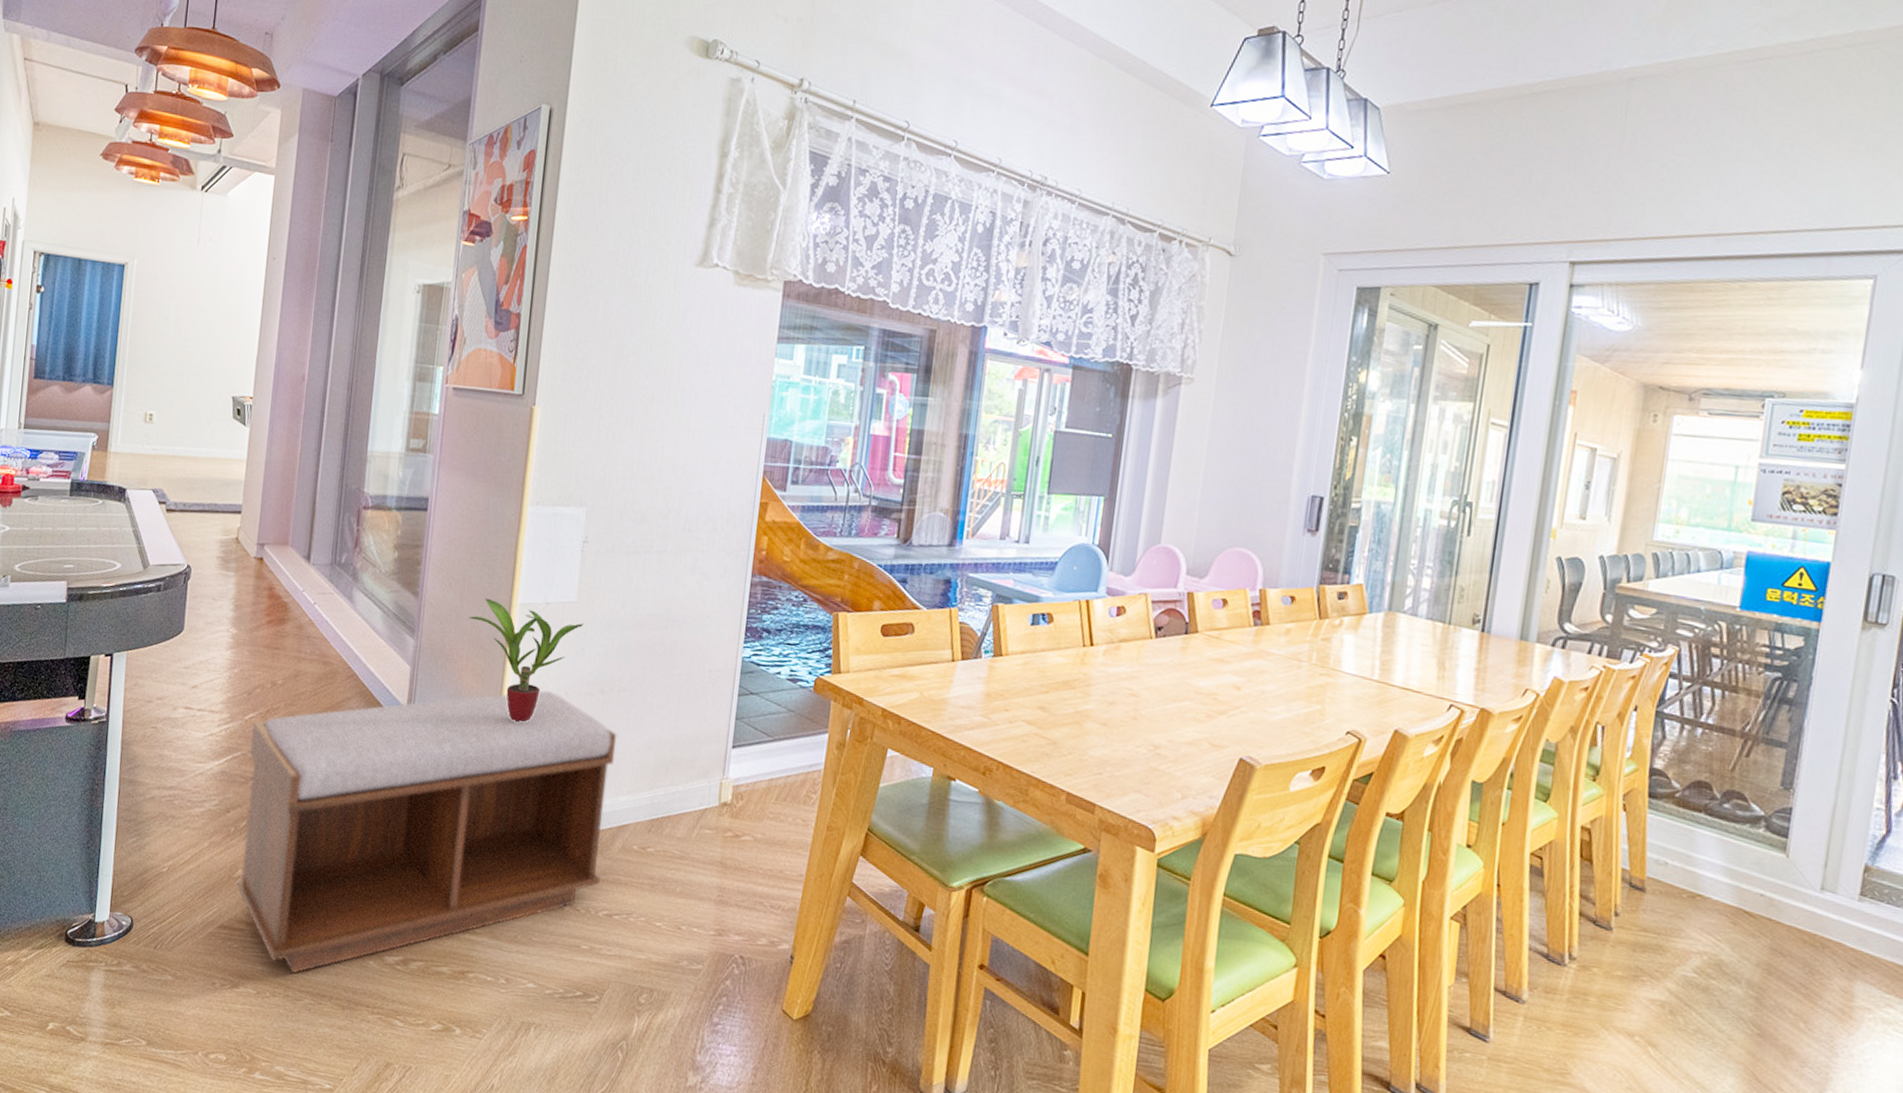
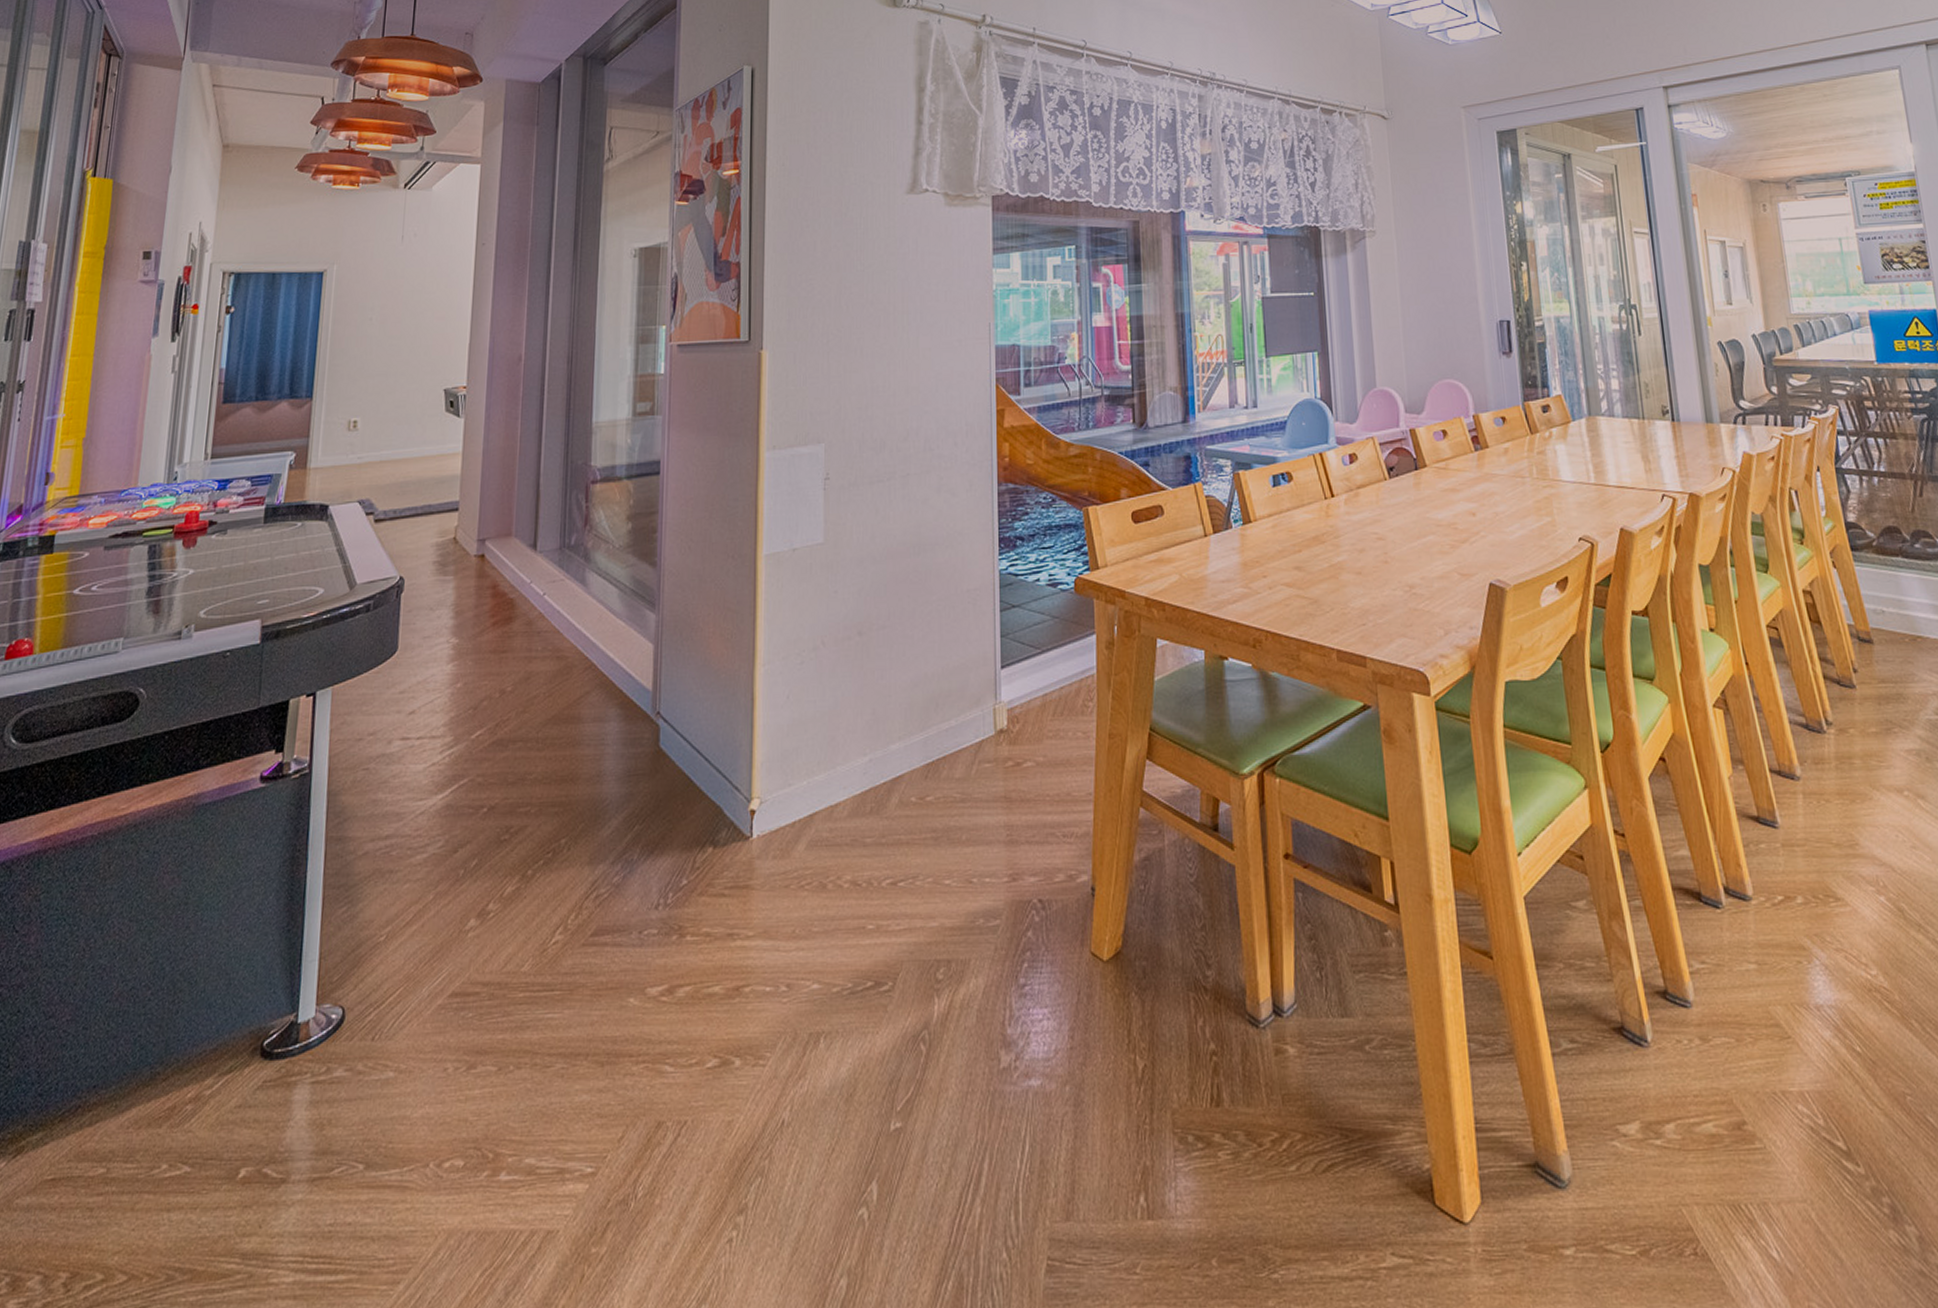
bench: present [236,690,617,974] -> none [468,643,881,1035]
potted plant: present [469,598,583,723] -> none [713,555,833,684]

